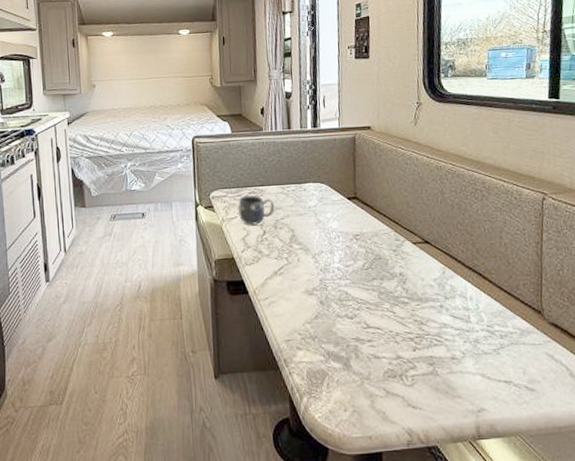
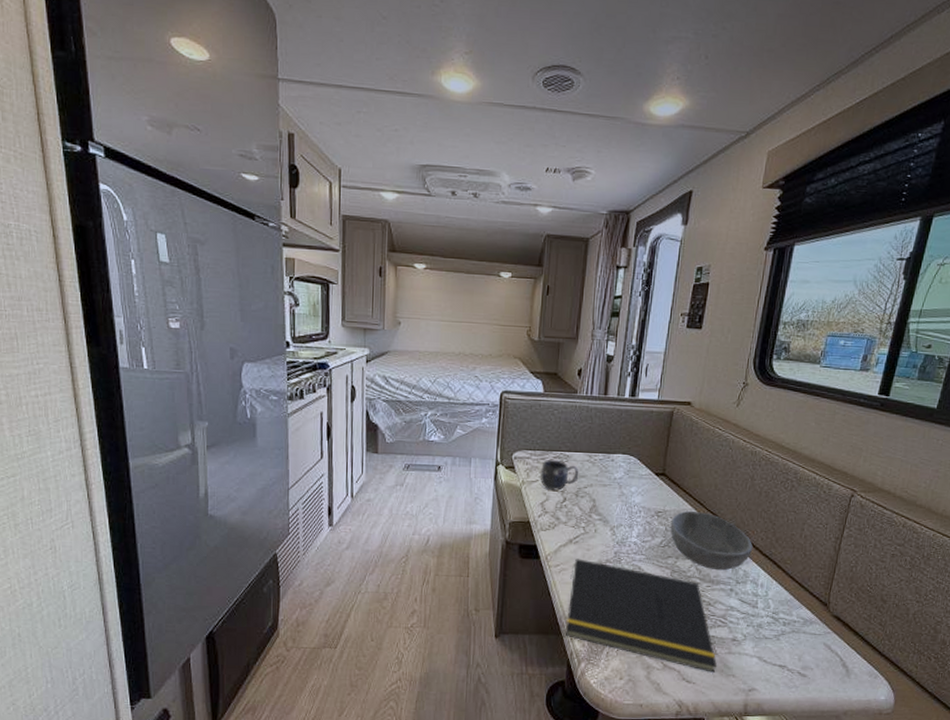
notepad: none [280,289,440,395] -> present [565,558,717,673]
bowl: none [370,230,456,288] -> present [670,510,753,571]

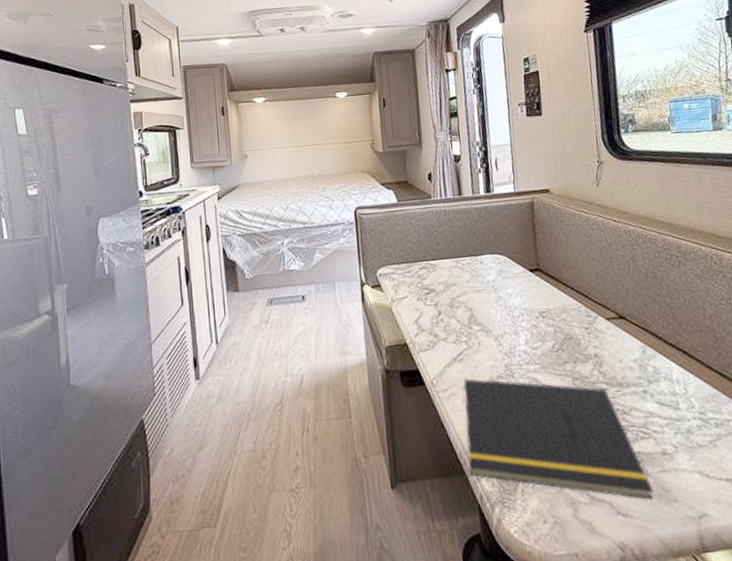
mug: present [540,460,578,491] -> none [408,271,449,305]
bowl: present [670,510,753,571] -> none [558,305,657,371]

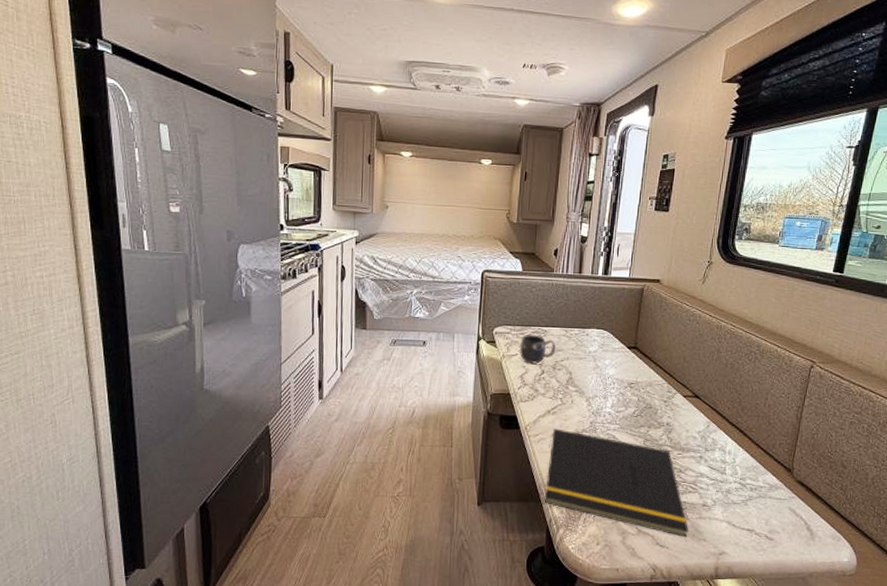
mug: none [408,271,449,305] -> present [519,335,555,364]

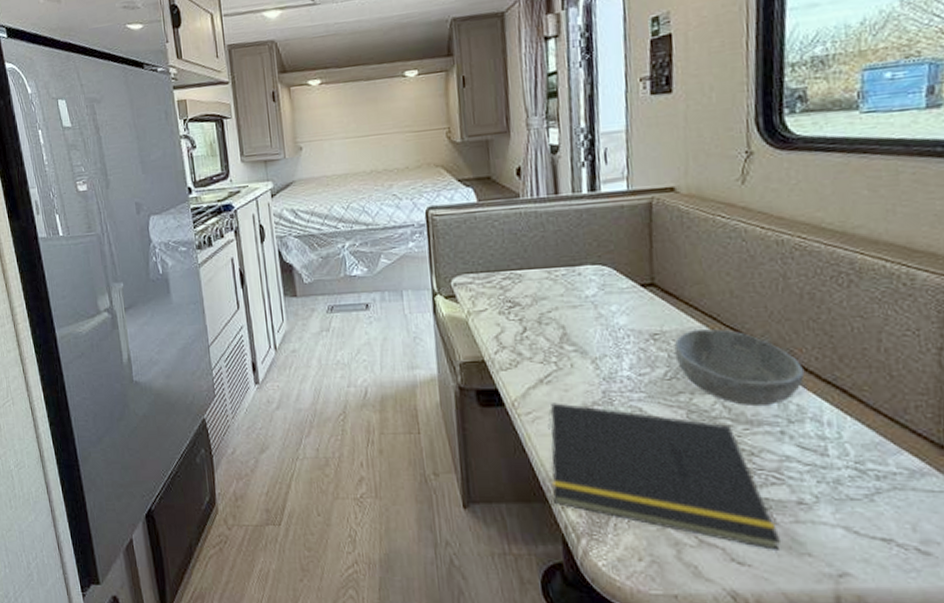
mug: present [519,335,555,364] -> none [488,282,537,320]
bowl: none [642,382,721,439] -> present [674,328,806,407]

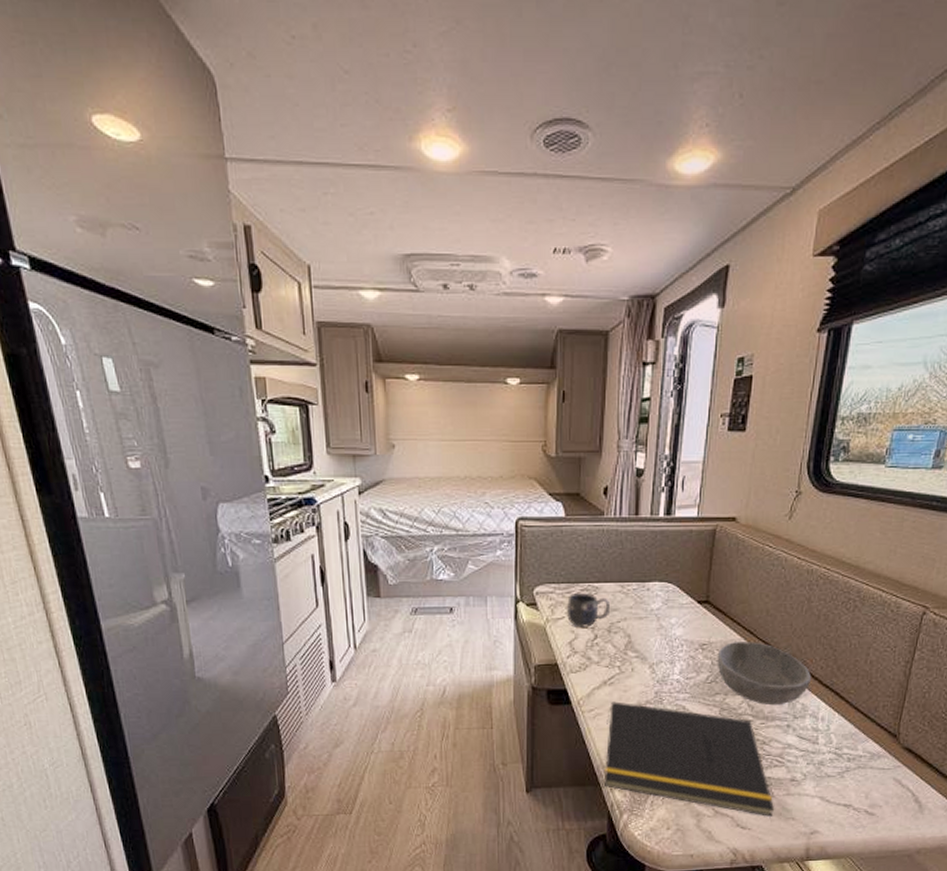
mug: none [488,282,537,320] -> present [566,593,609,627]

